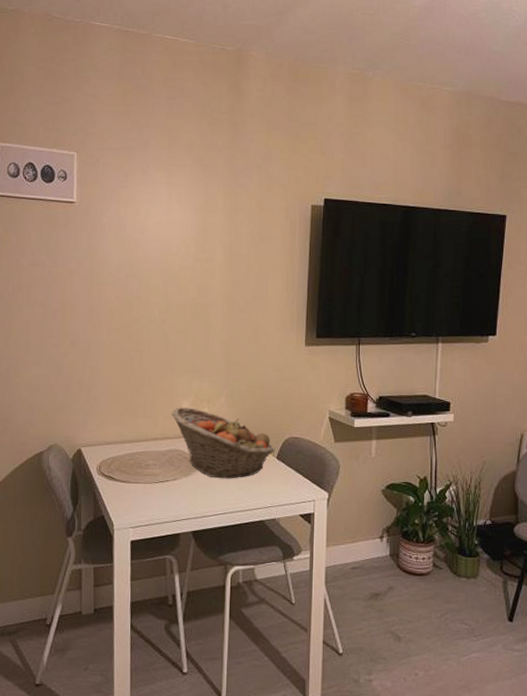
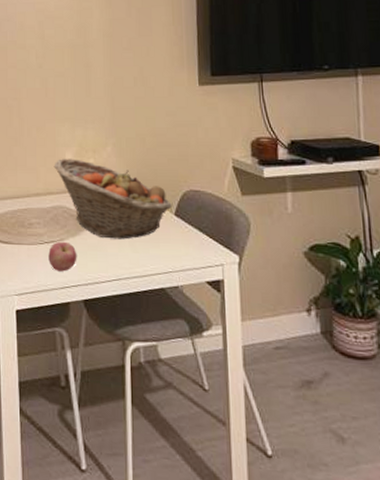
apple: none [162,480,189,507] -> present [48,241,77,272]

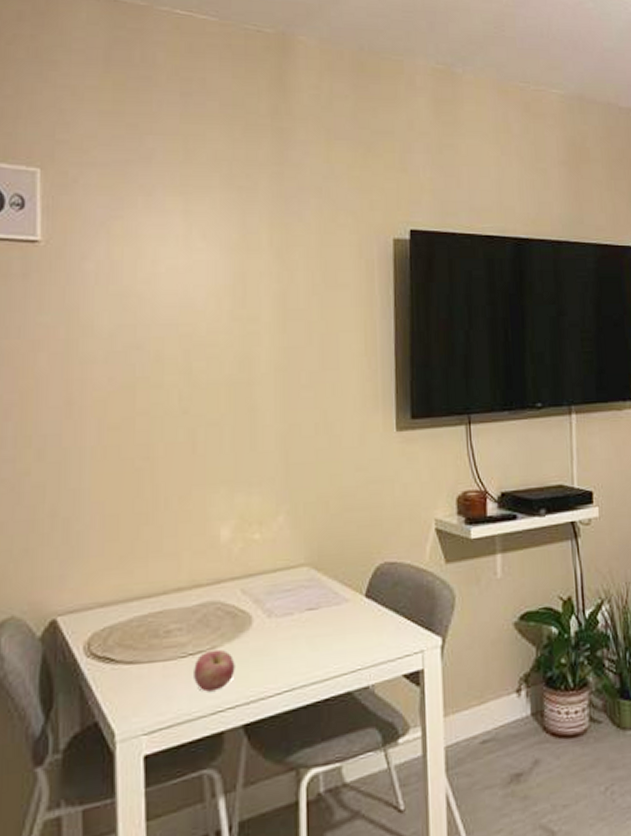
fruit basket: present [54,159,172,239] -> none [203,536,362,638]

